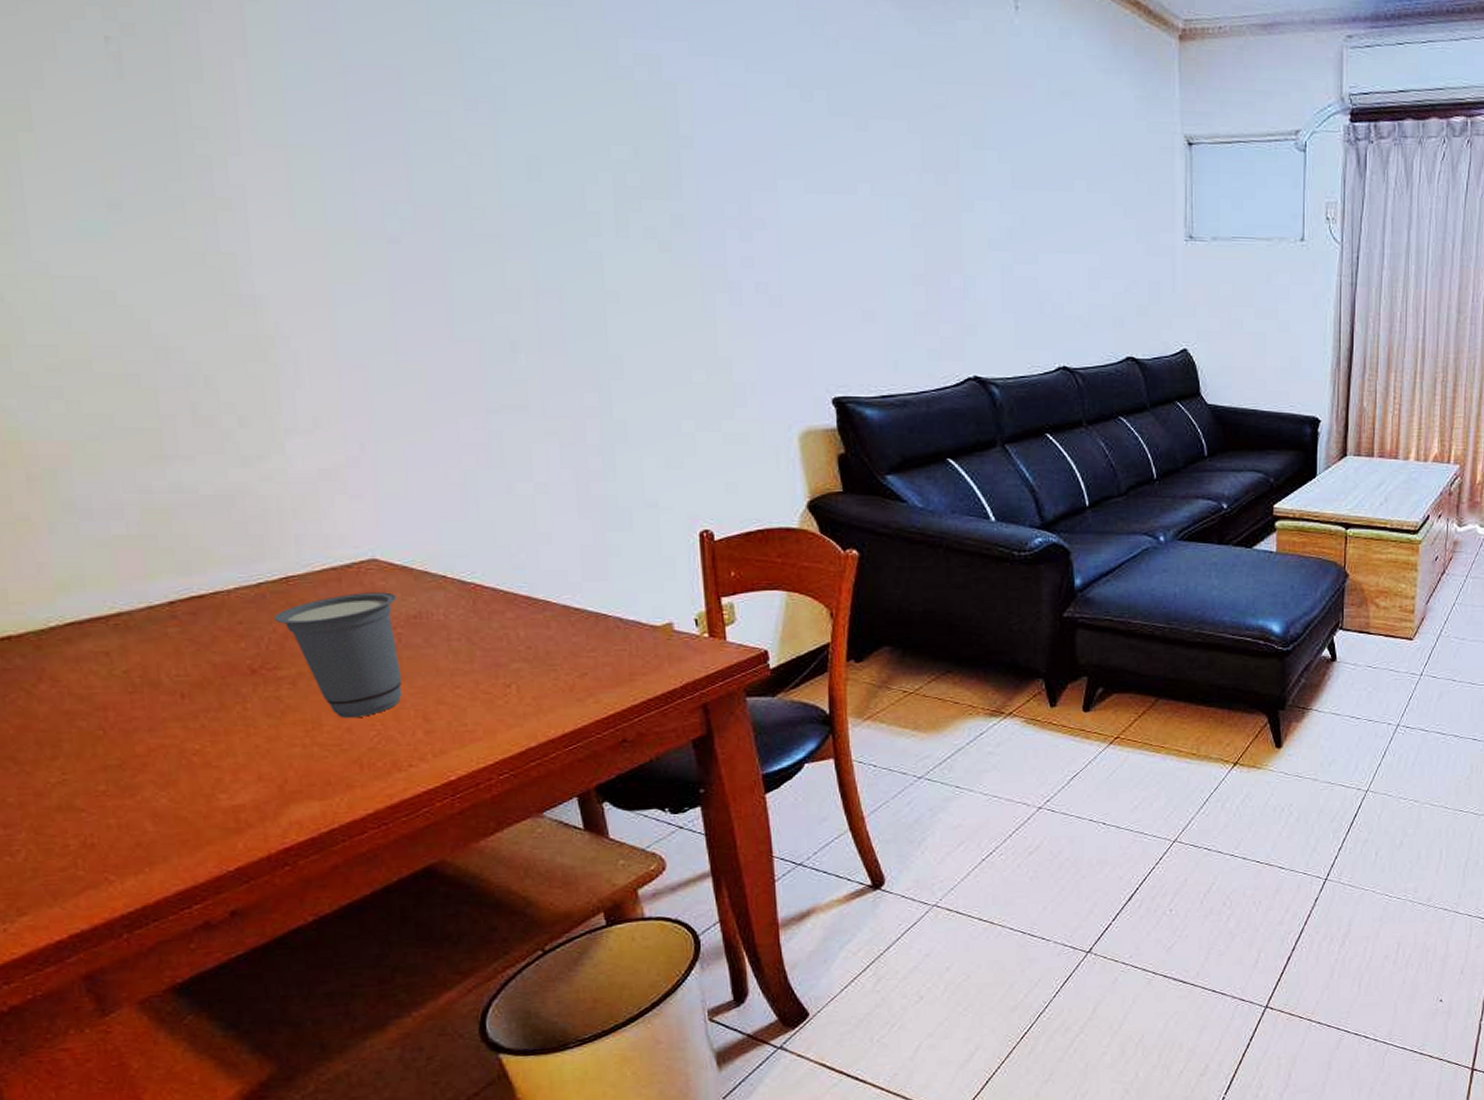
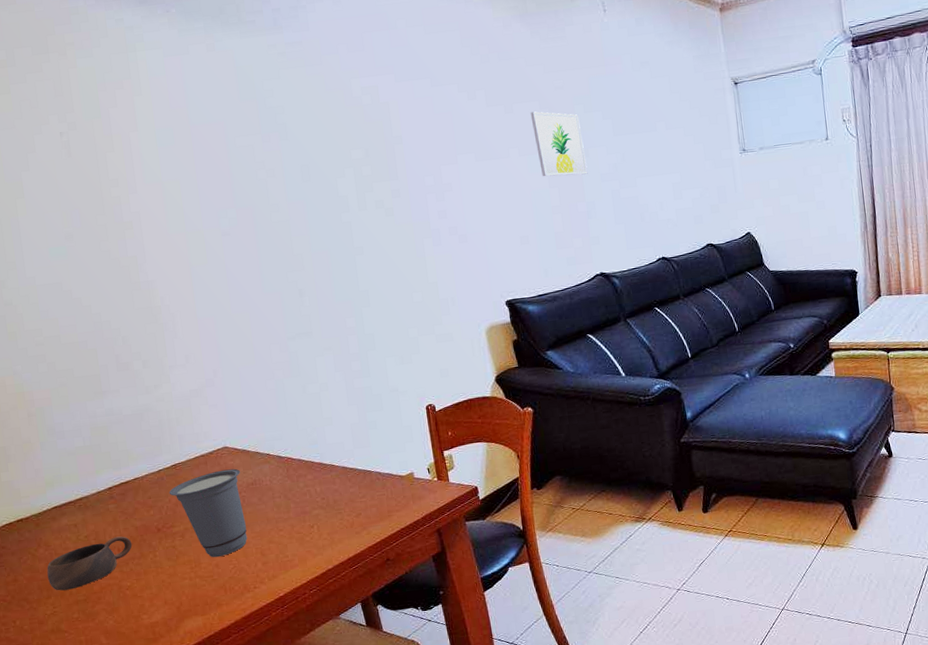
cup: none [52,675,207,749] -> present [47,536,132,591]
wall art: none [893,134,970,236] -> present [530,111,588,177]

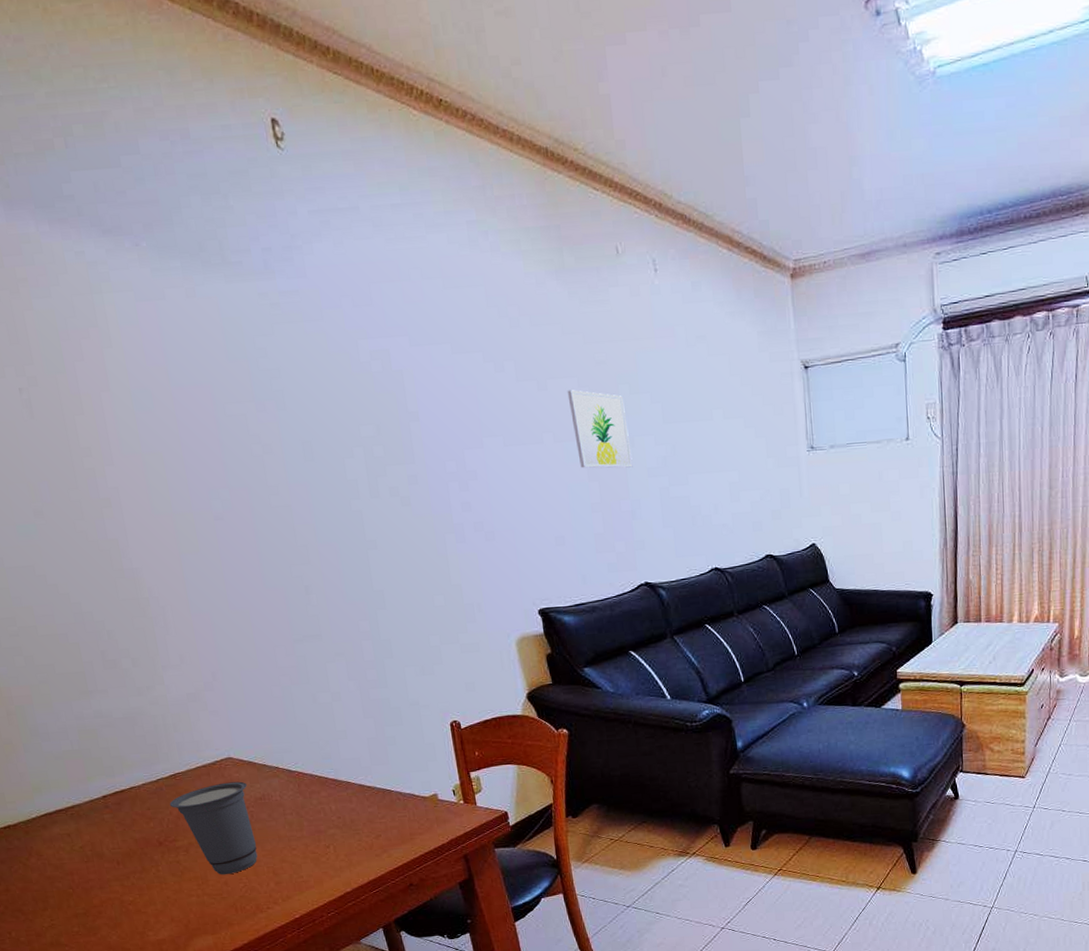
cup: present [47,536,132,591] -> none [40,848,133,903]

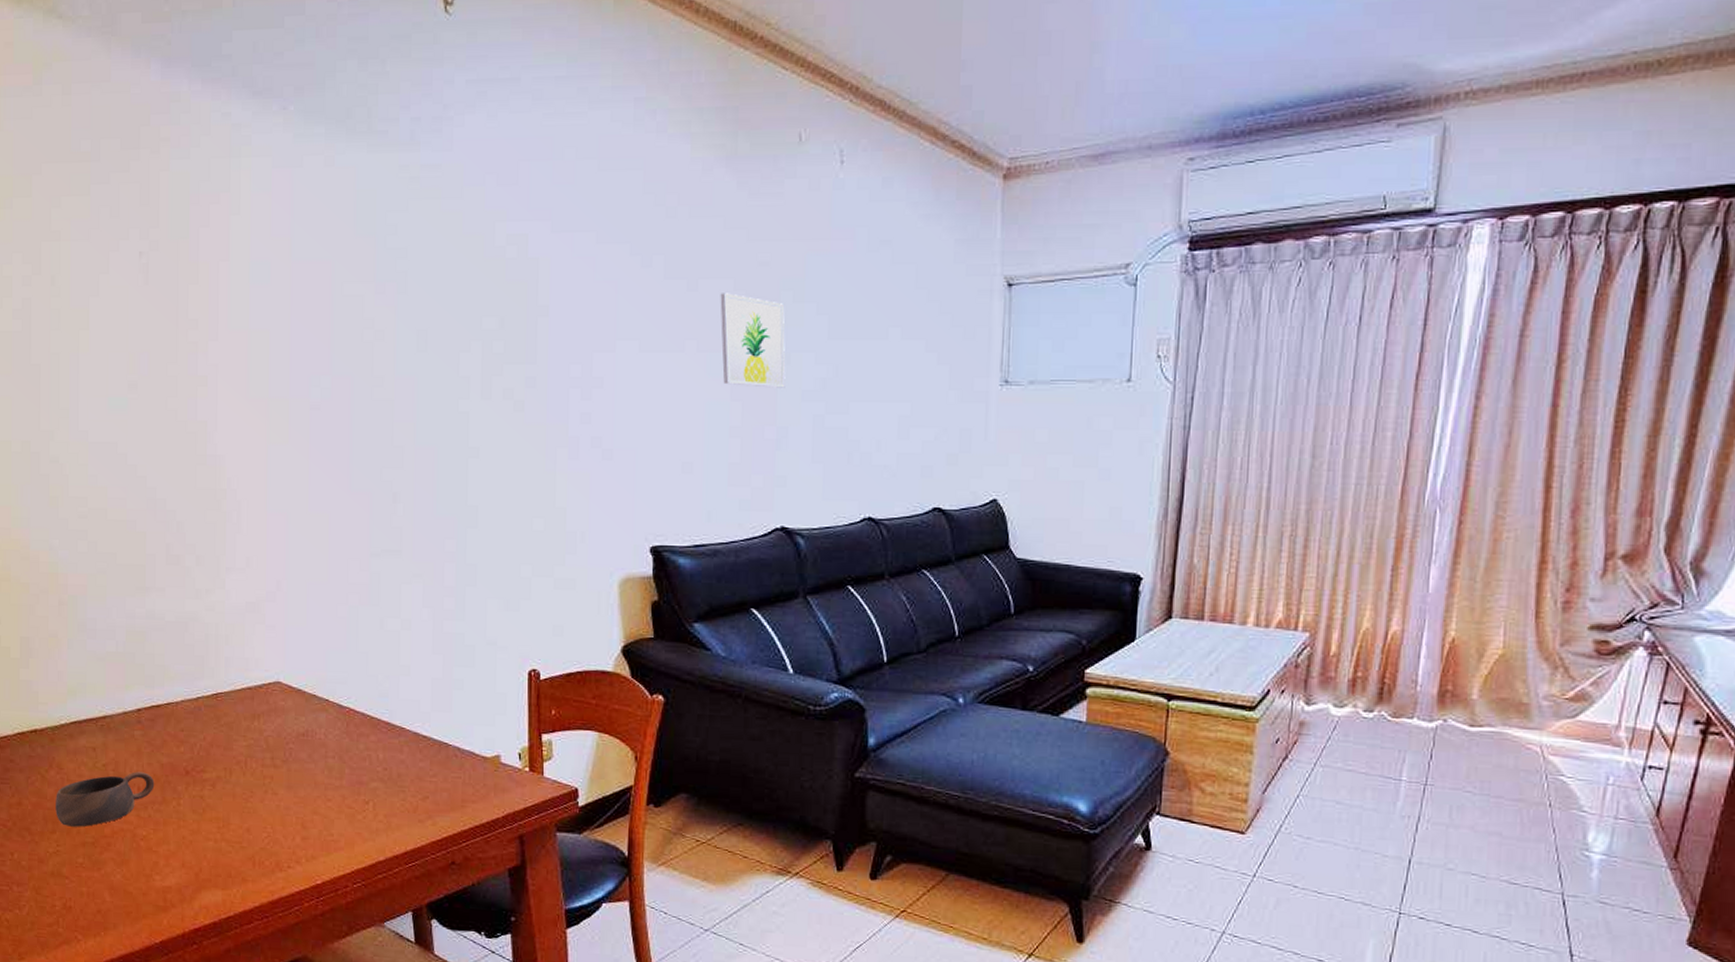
cup: none [40,848,133,903] -> present [56,771,155,827]
cup: present [169,781,258,875] -> none [205,710,291,820]

